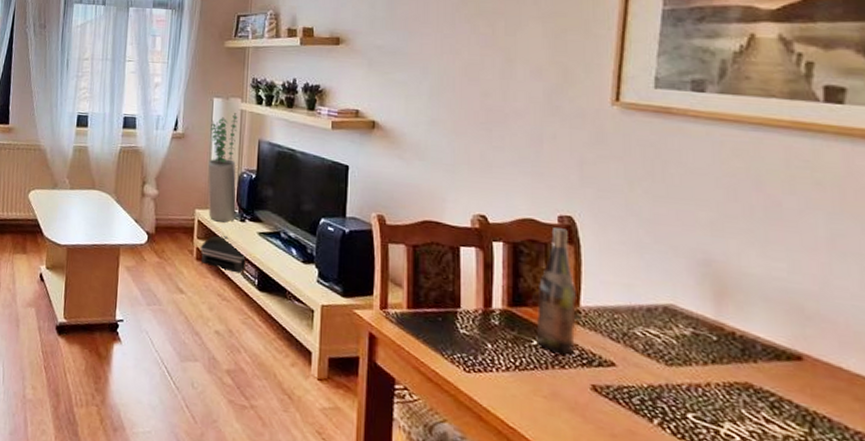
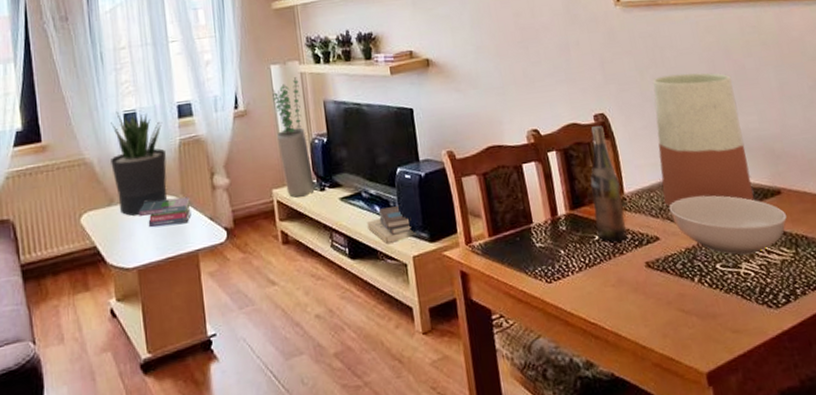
planter: none [60,112,108,202] -> present [111,111,168,216]
books: none [75,193,121,220] -> present [138,196,191,227]
wireless router: present [200,236,247,274] -> none [284,212,335,247]
books: none [281,252,331,287] -> present [367,204,418,245]
vase: none [630,192,761,358] -> present [652,72,754,208]
bowl: none [636,330,806,417] -> present [669,195,787,255]

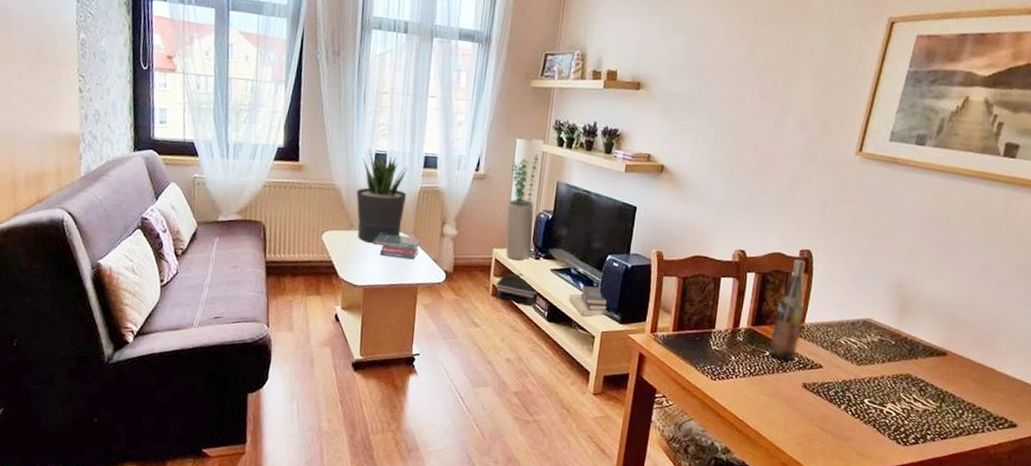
wireless router: none [284,212,335,247] -> present [495,273,539,307]
vase: present [652,72,754,208] -> none [837,229,942,355]
bowl: present [669,195,787,255] -> none [840,339,945,399]

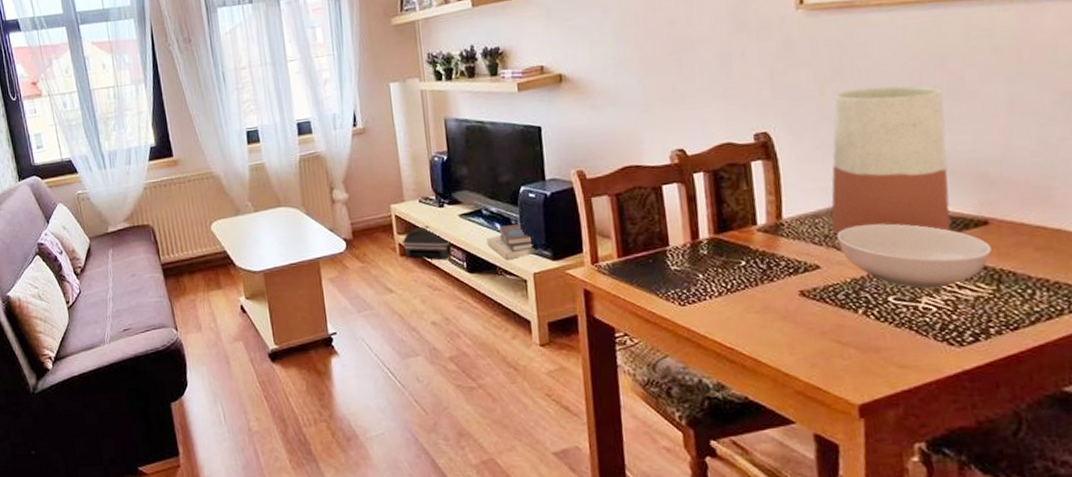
planter: present [356,149,407,243] -> none [235,129,290,225]
books: present [373,233,420,260] -> none [263,209,312,236]
vase: present [505,154,539,261] -> none [391,95,434,213]
wine bottle: present [768,260,806,361] -> none [741,146,780,268]
vase: none [837,229,942,355] -> present [831,85,950,235]
bowl: none [840,339,945,399] -> present [836,223,993,289]

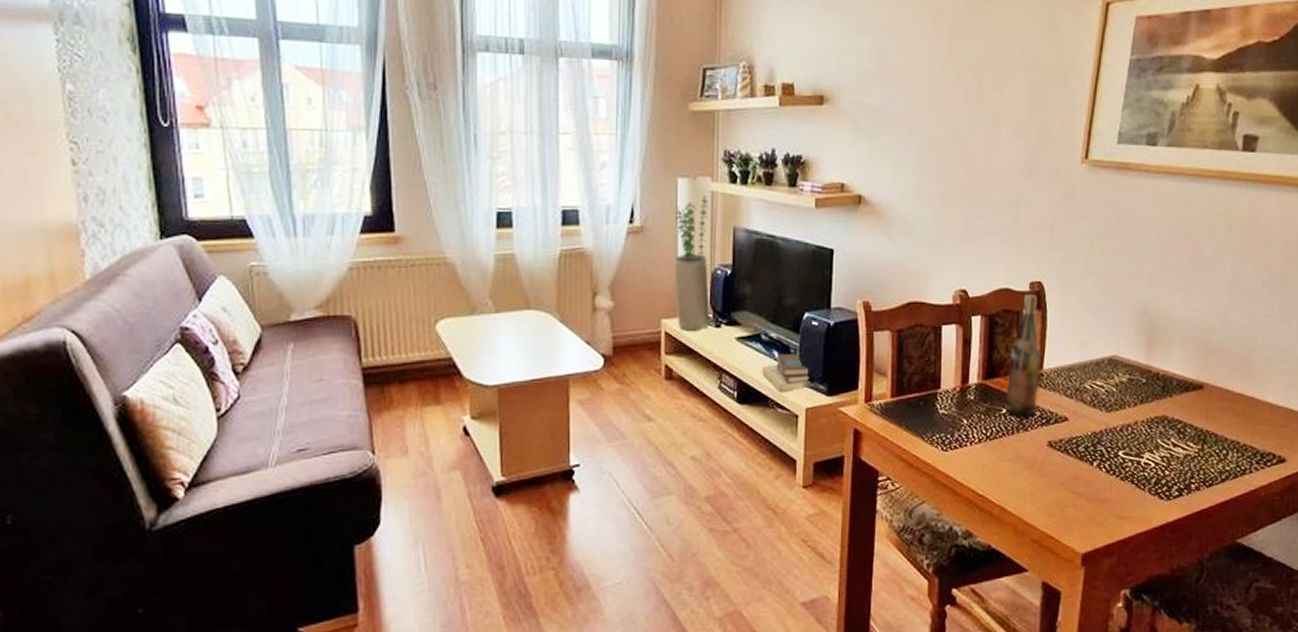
vase: none [391,95,434,213] -> present [675,196,710,331]
wireless router: present [402,227,453,261] -> none [669,348,724,388]
wine bottle: none [741,146,780,268] -> present [1005,295,1042,417]
vase: present [831,85,950,235] -> none [1082,249,1186,392]
bowl: present [836,223,993,289] -> none [1085,381,1203,445]

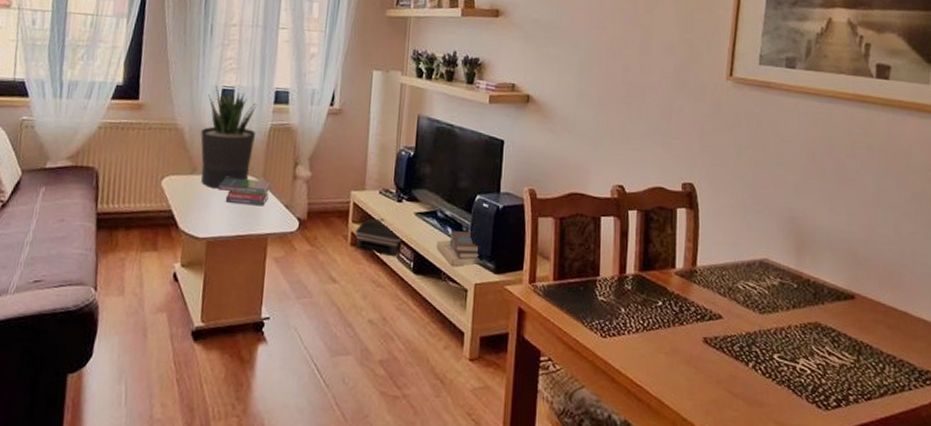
planter: none [477,208,542,329] -> present [200,85,257,188]
books: none [504,315,566,345] -> present [218,177,270,206]
wireless router: none [669,348,724,388] -> present [354,219,403,257]
vase: present [675,196,710,331] -> none [365,87,398,204]
wine bottle: present [1005,295,1042,417] -> none [661,194,695,311]

